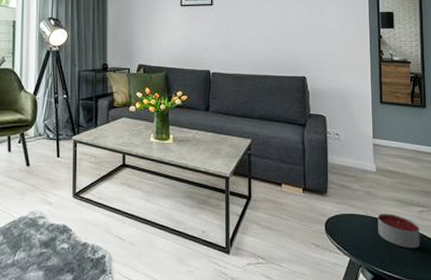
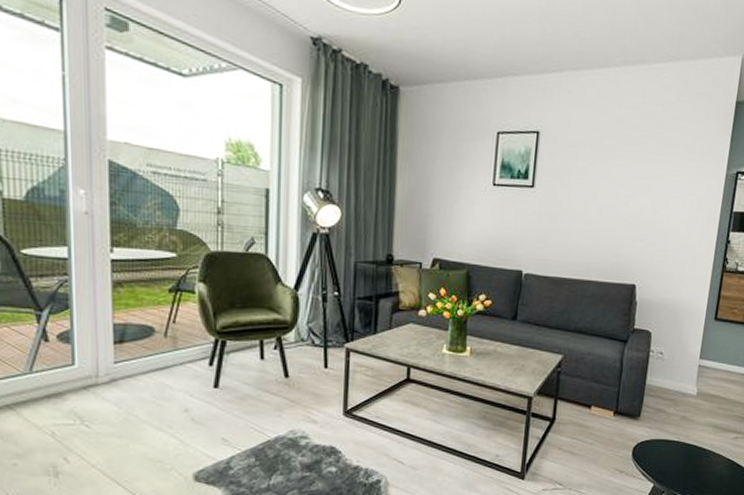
candle: present [377,214,420,249] -> none [687,439,731,475]

